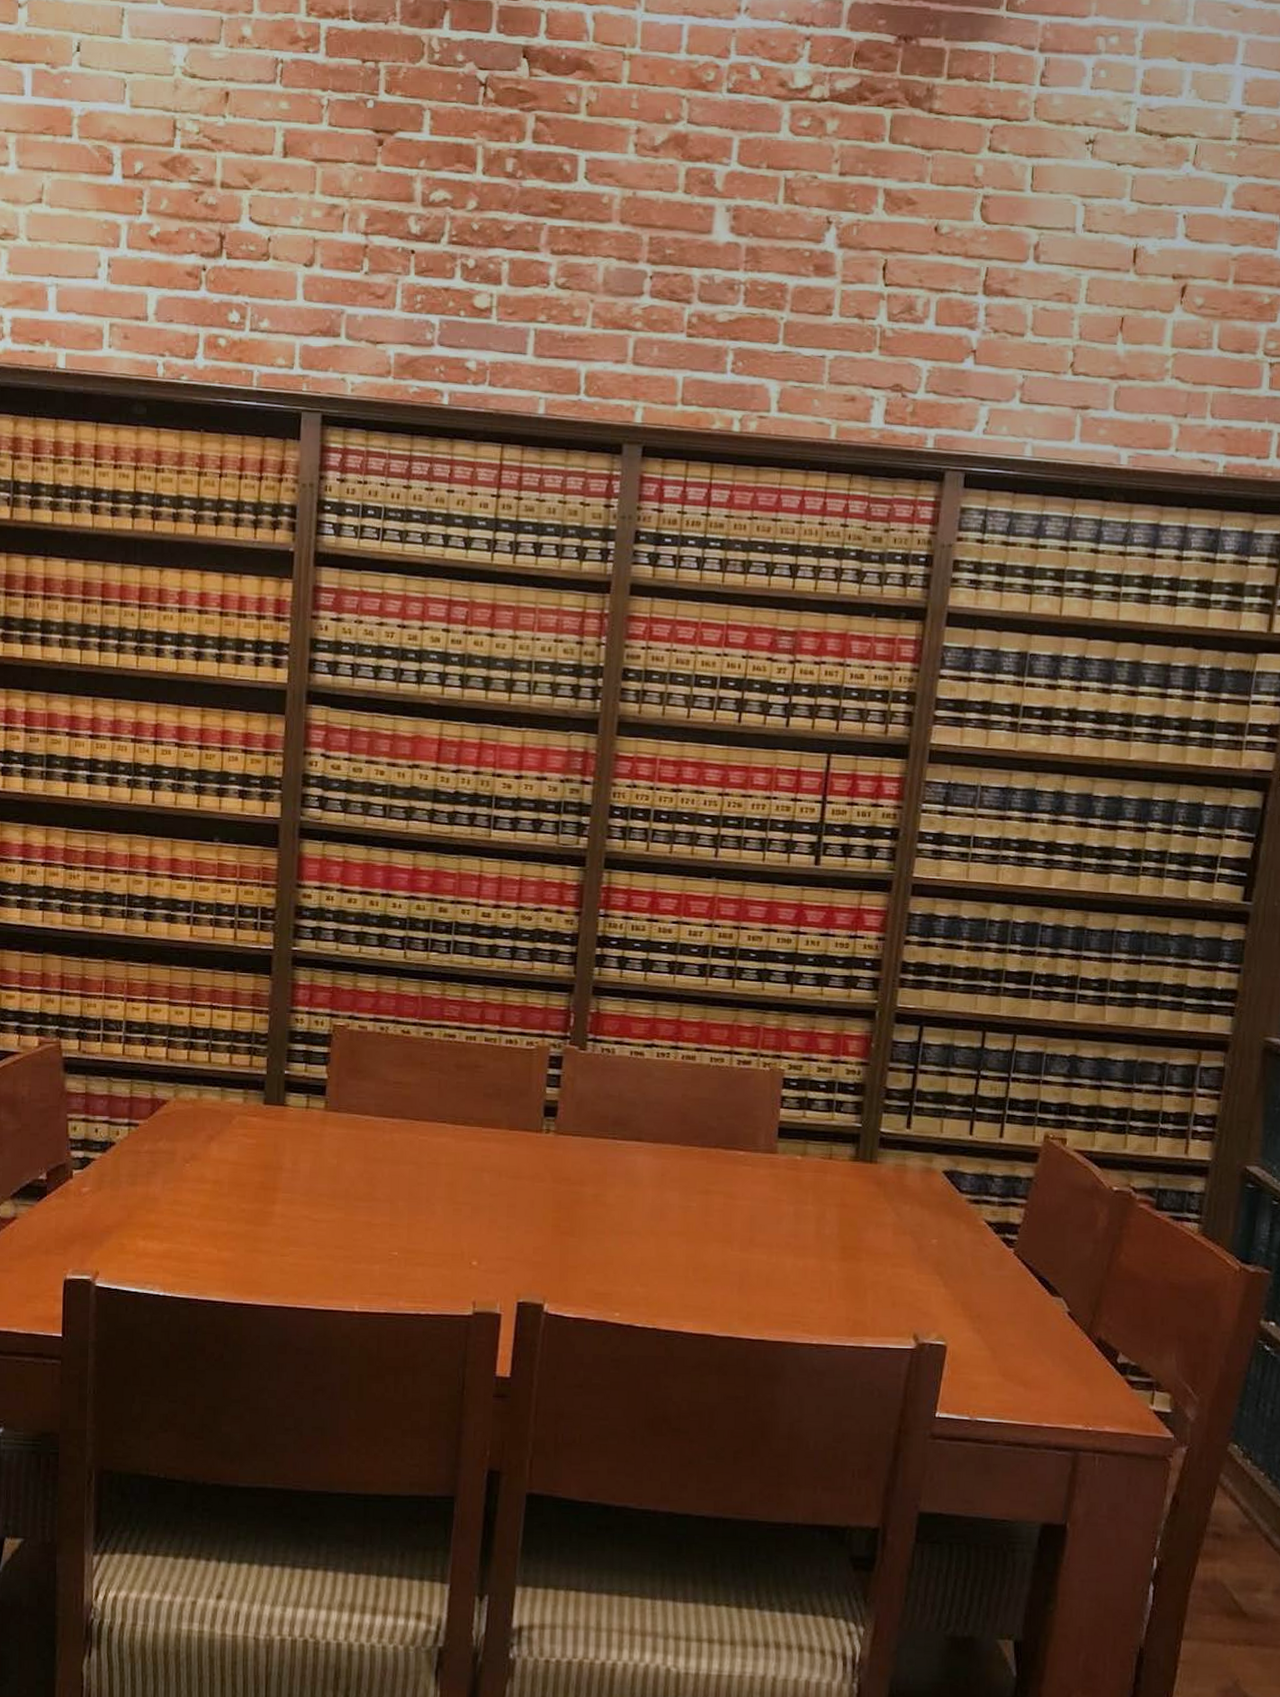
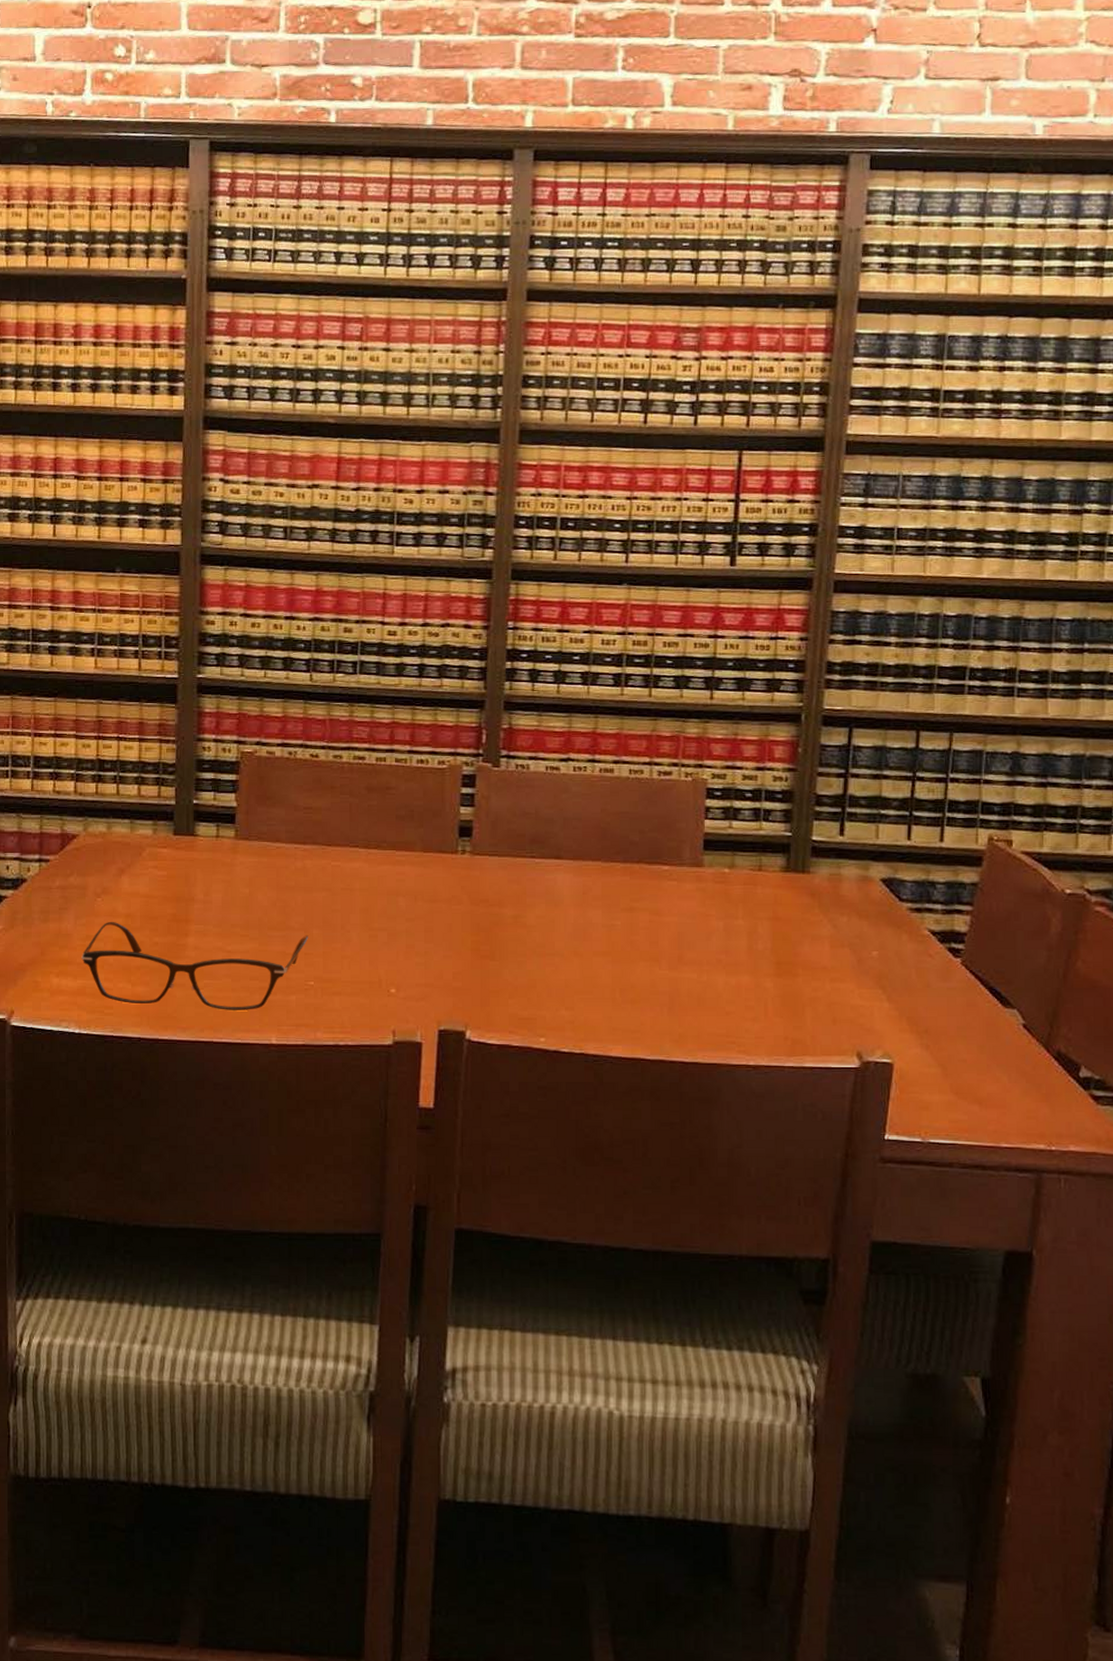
eyeglasses: none [168,1186,394,1278] -> present [81,921,309,1010]

